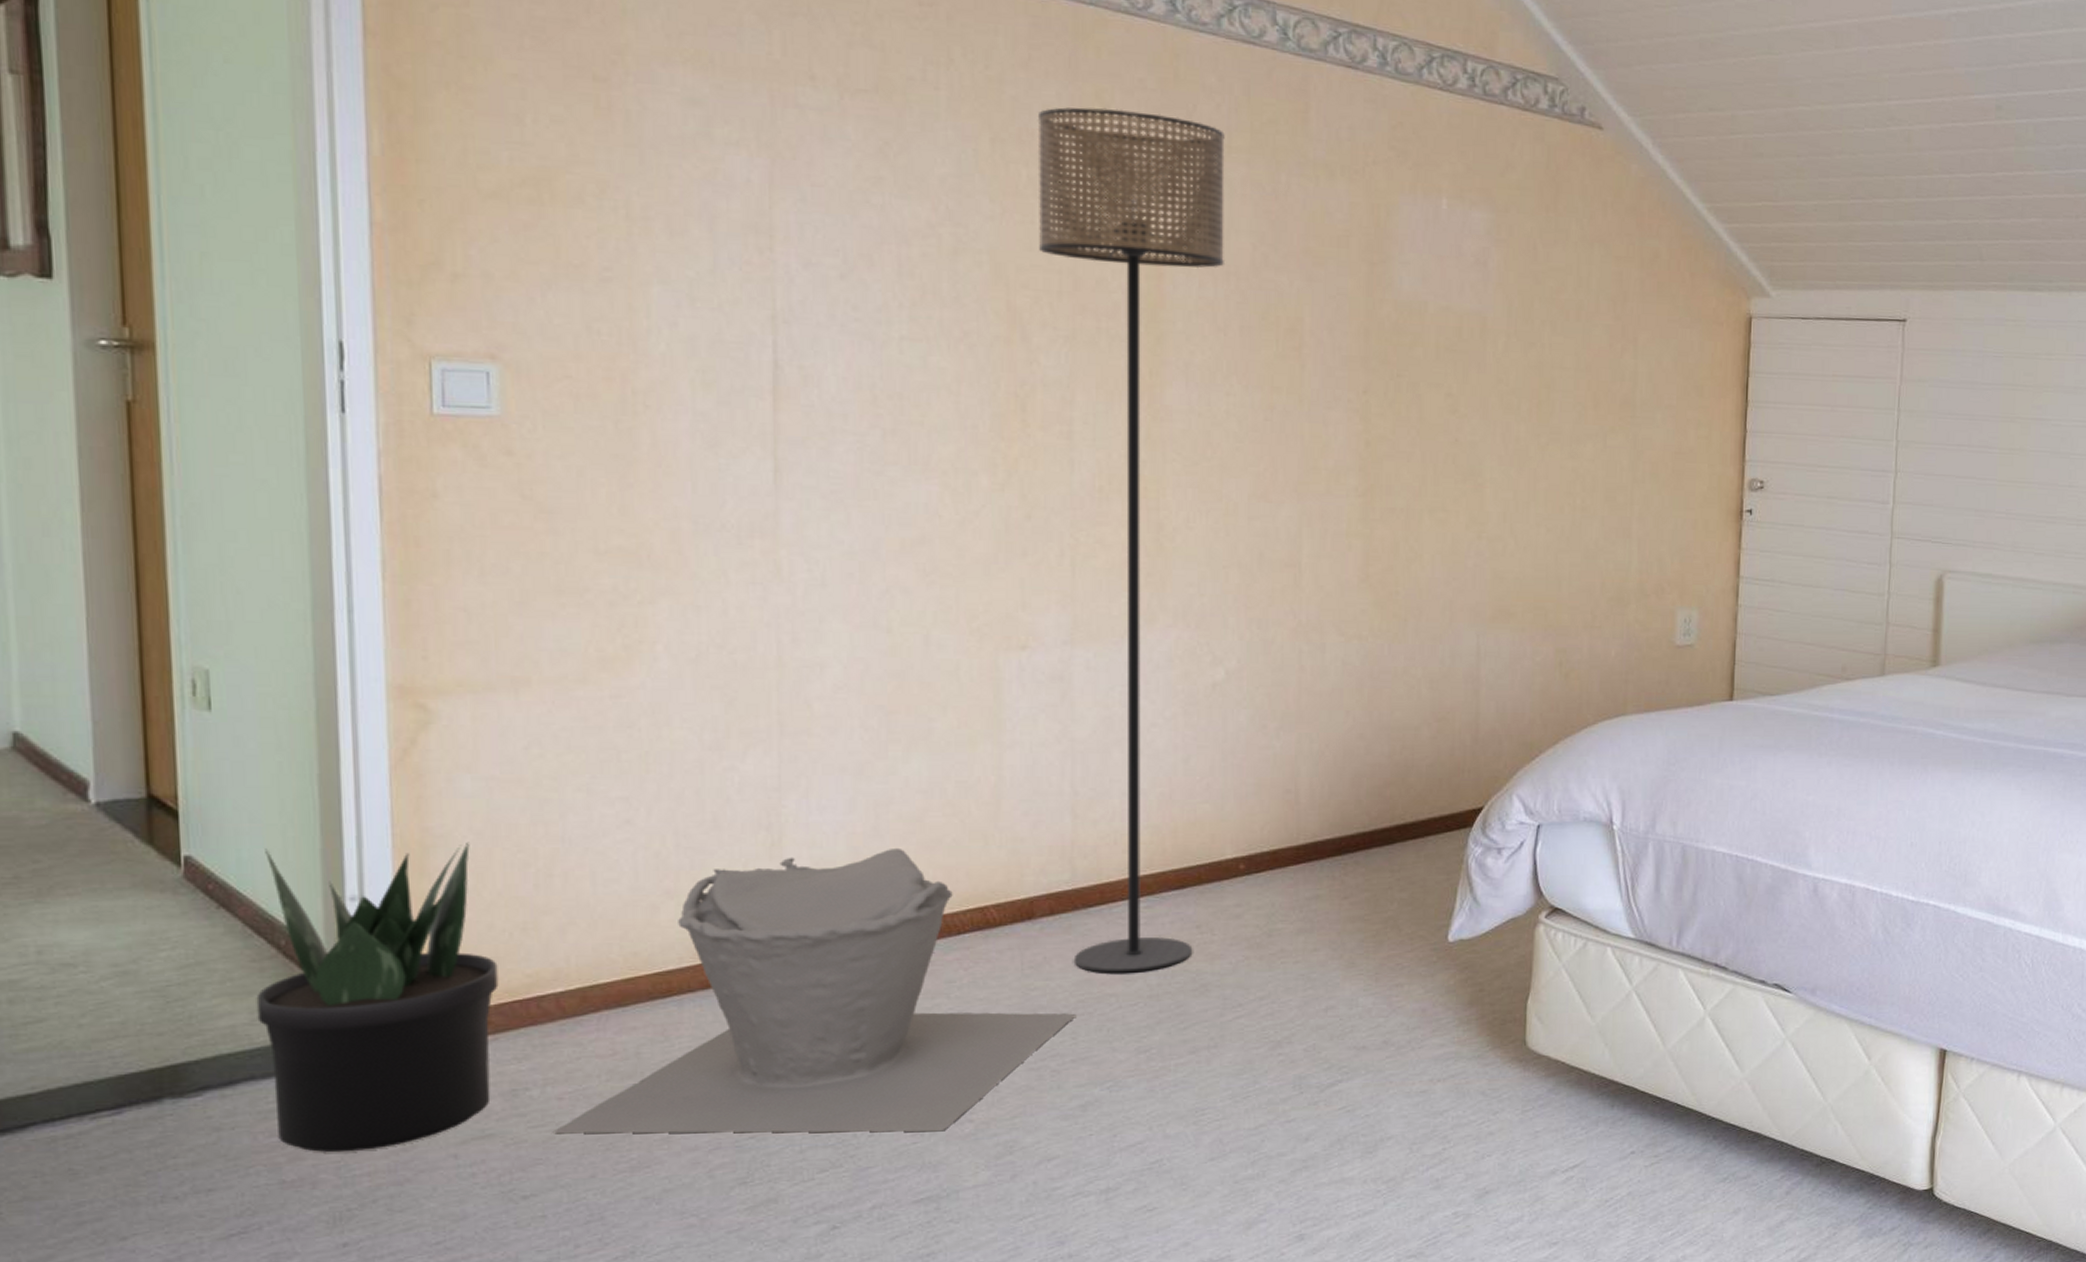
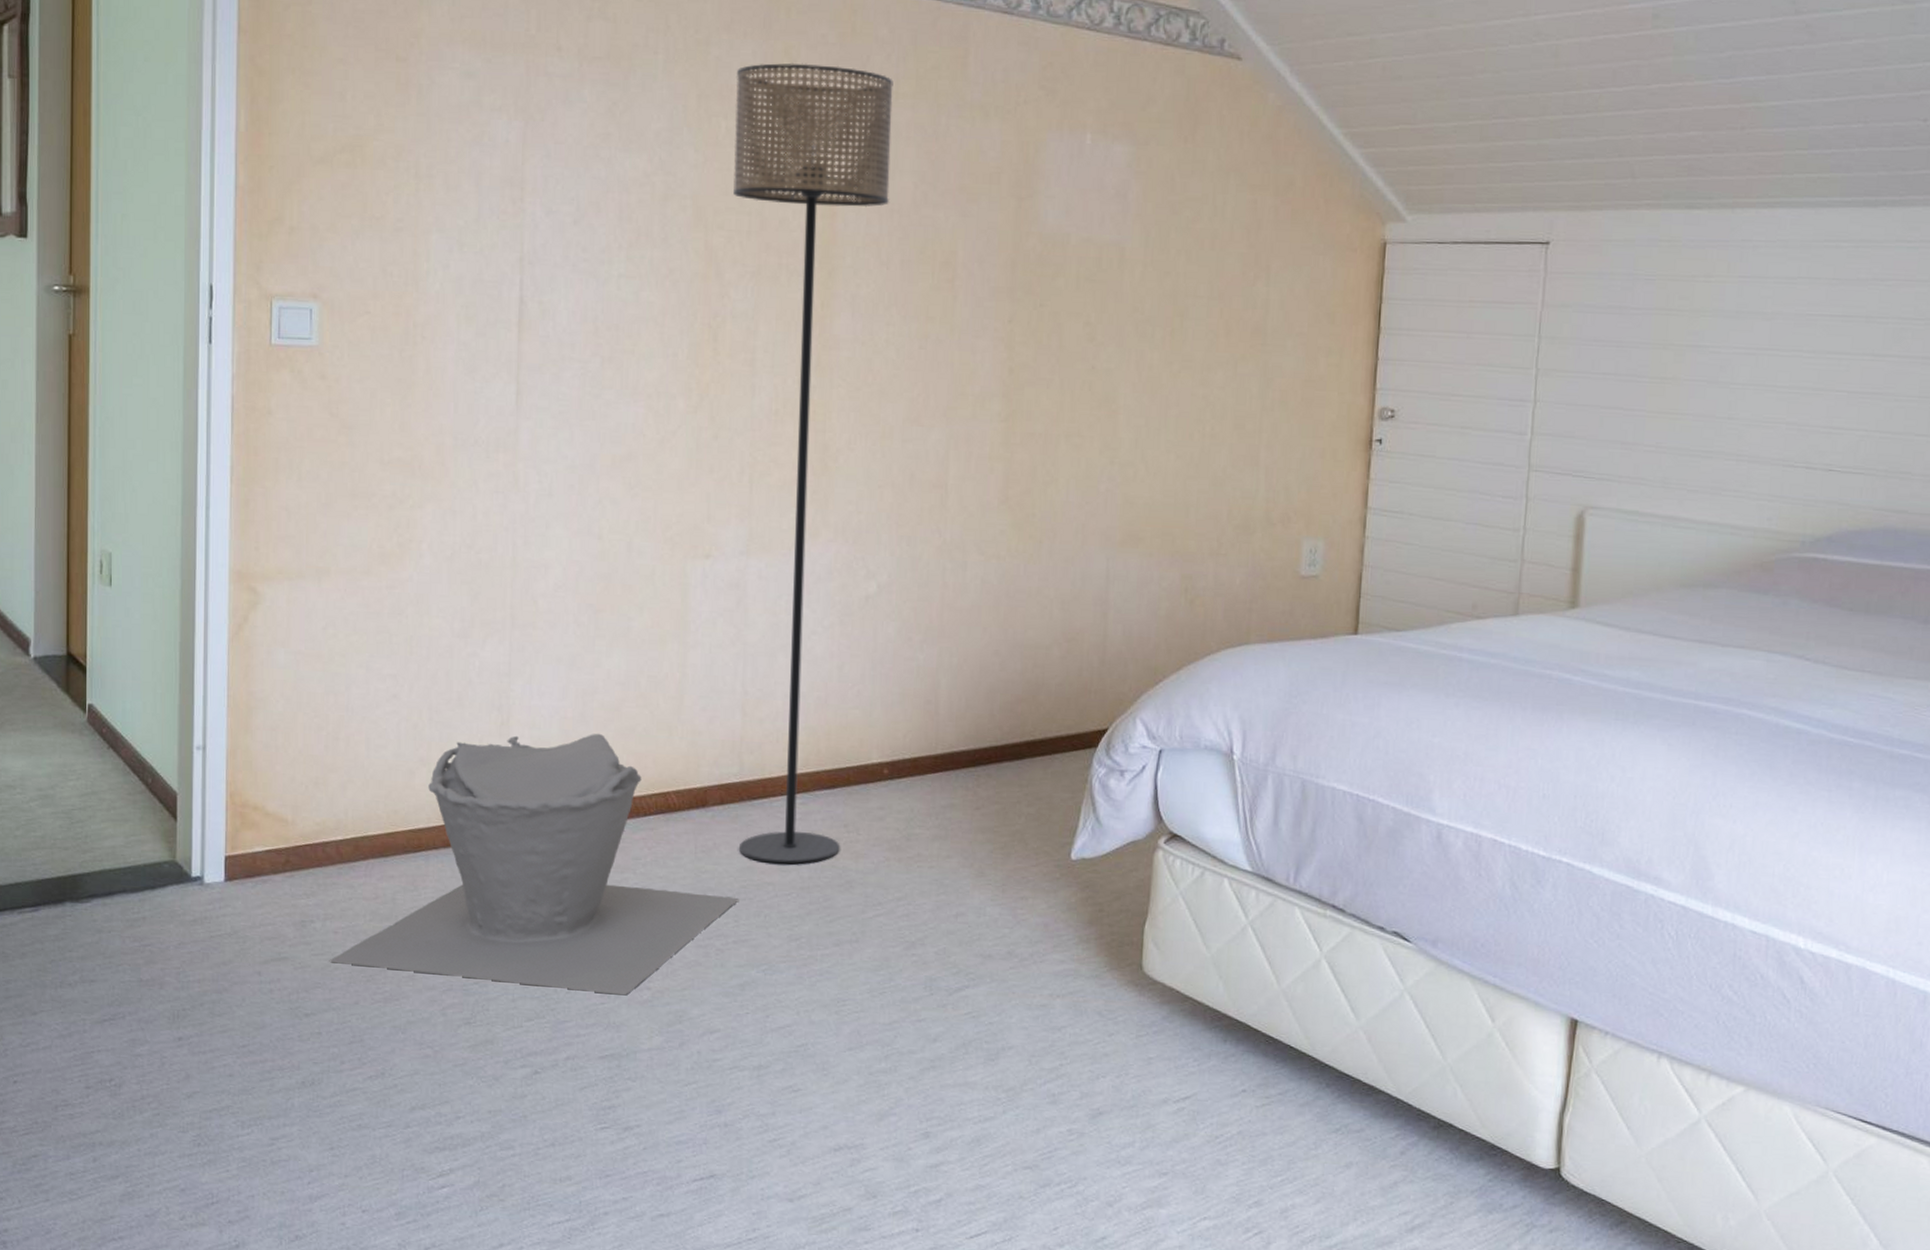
planter: present [256,842,499,1152] -> none [130,702,296,961]

